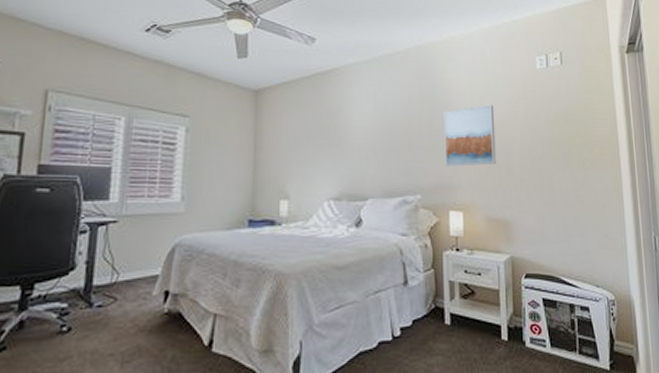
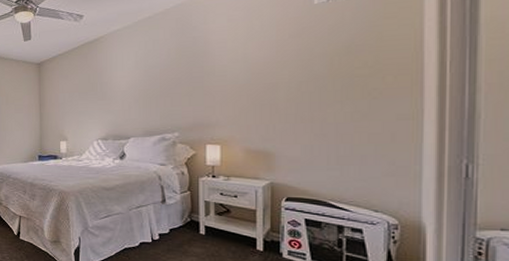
wall art: present [443,105,496,167] -> none [202,48,259,107]

